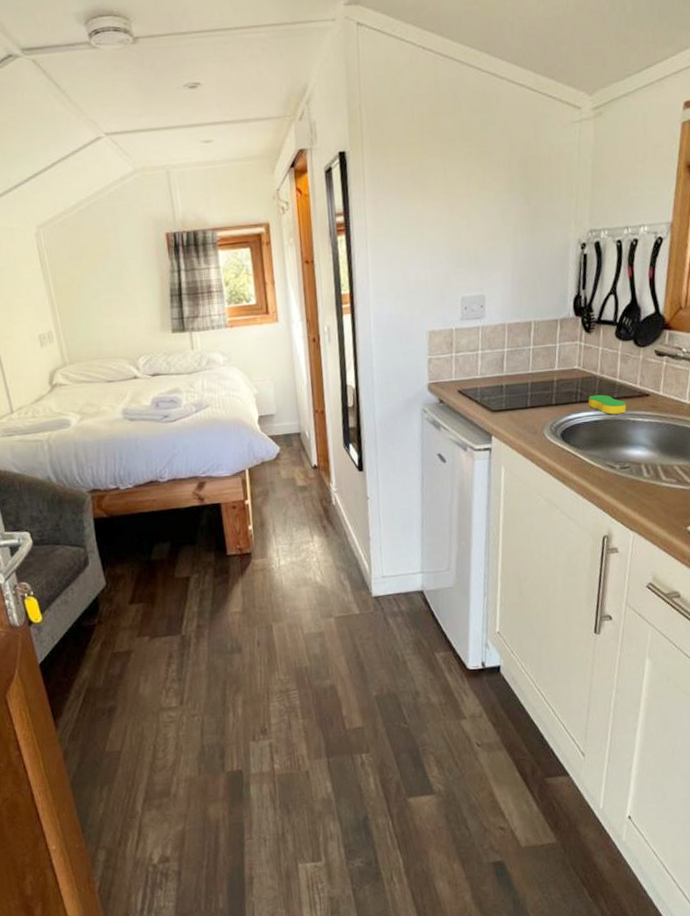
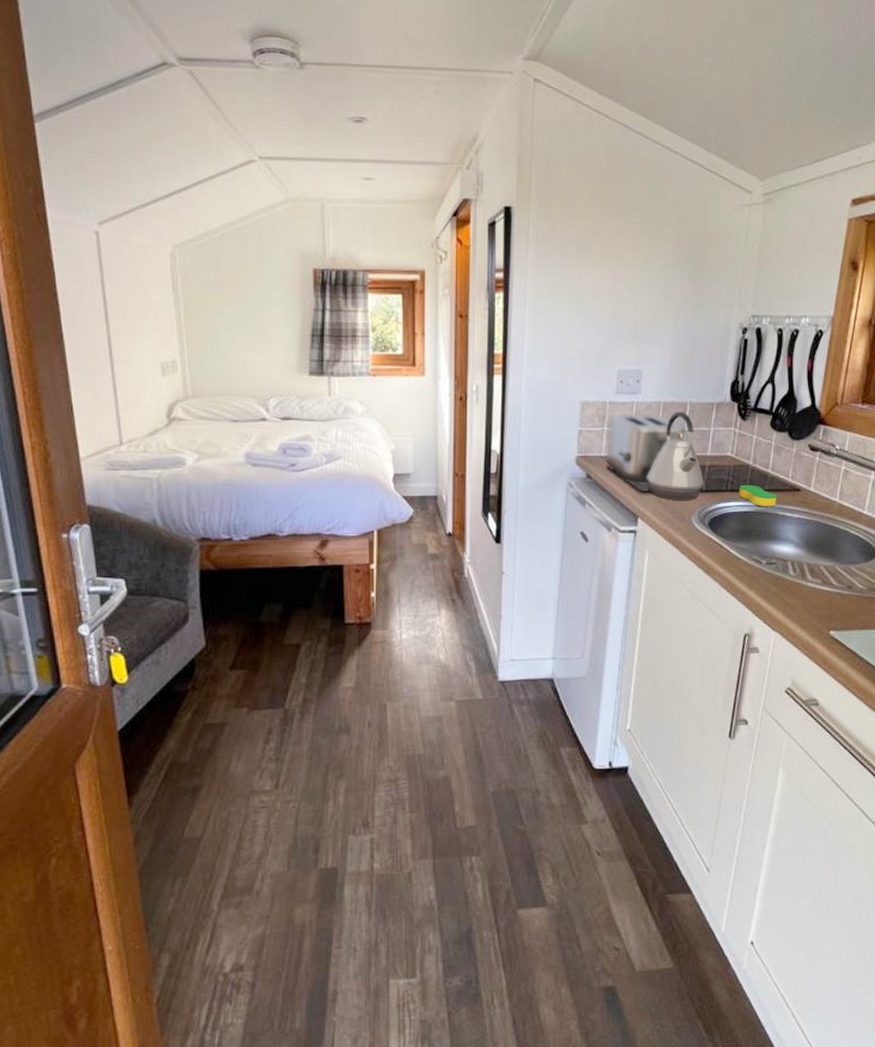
toaster: none [456,336,534,402] -> present [606,413,687,482]
kettle: none [497,331,554,417] -> present [647,411,704,501]

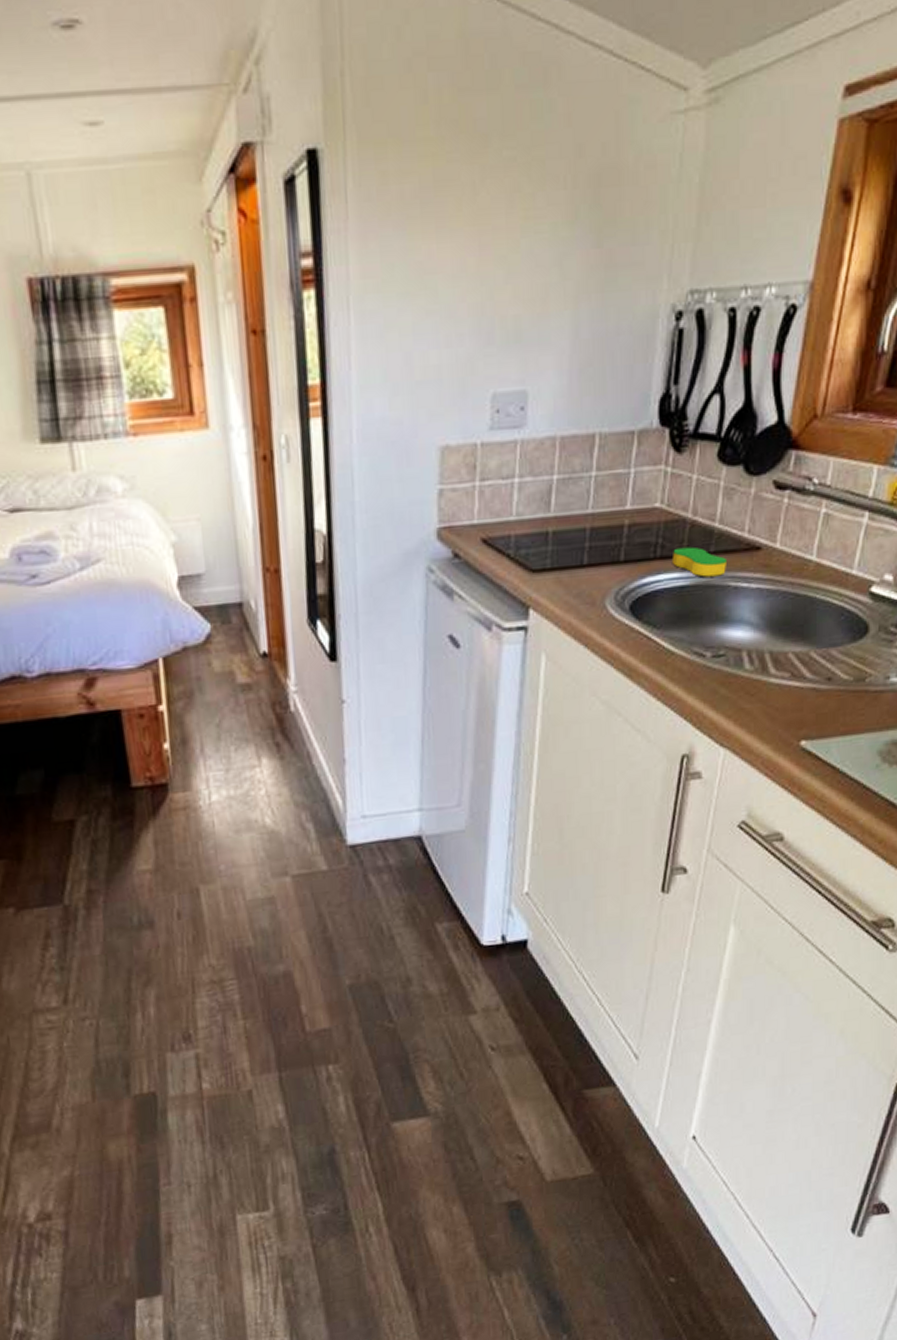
toaster: present [606,413,687,482] -> none [479,456,596,558]
kettle: present [647,411,704,501] -> none [540,448,622,580]

